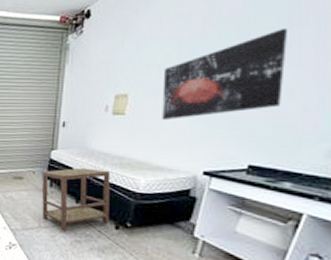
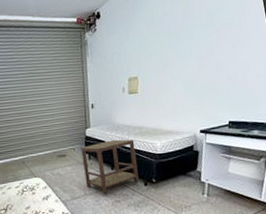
wall art: present [162,27,288,121] -> none [161,18,242,95]

